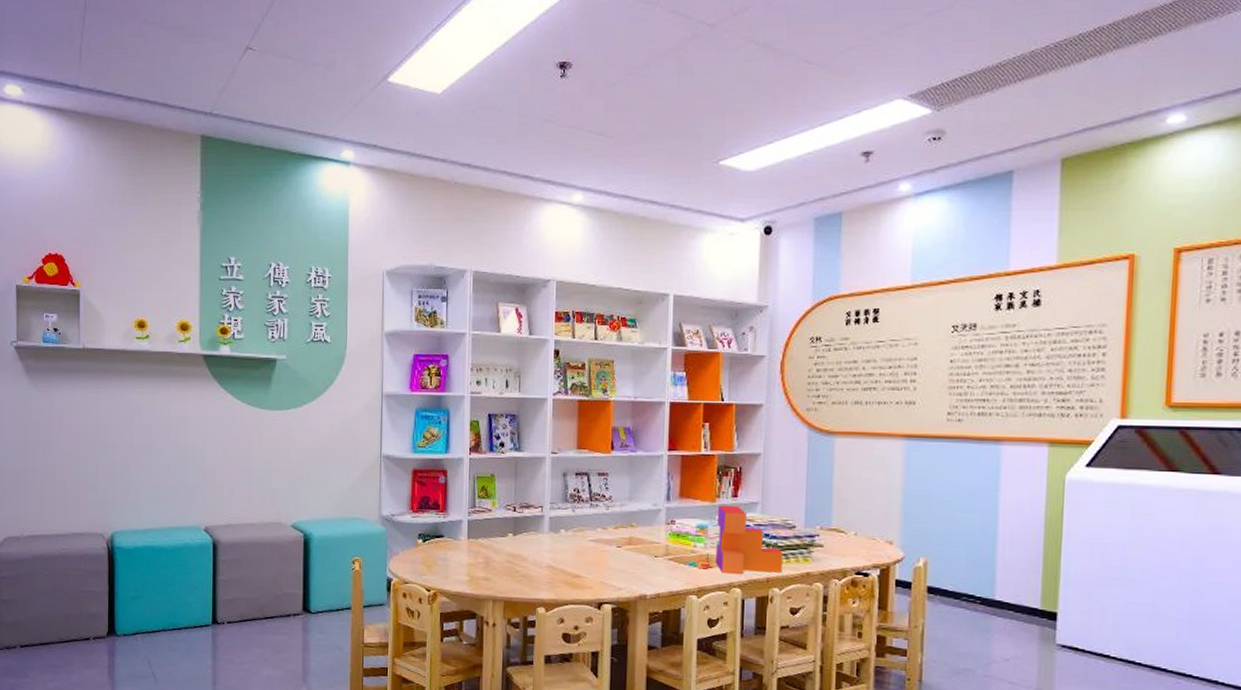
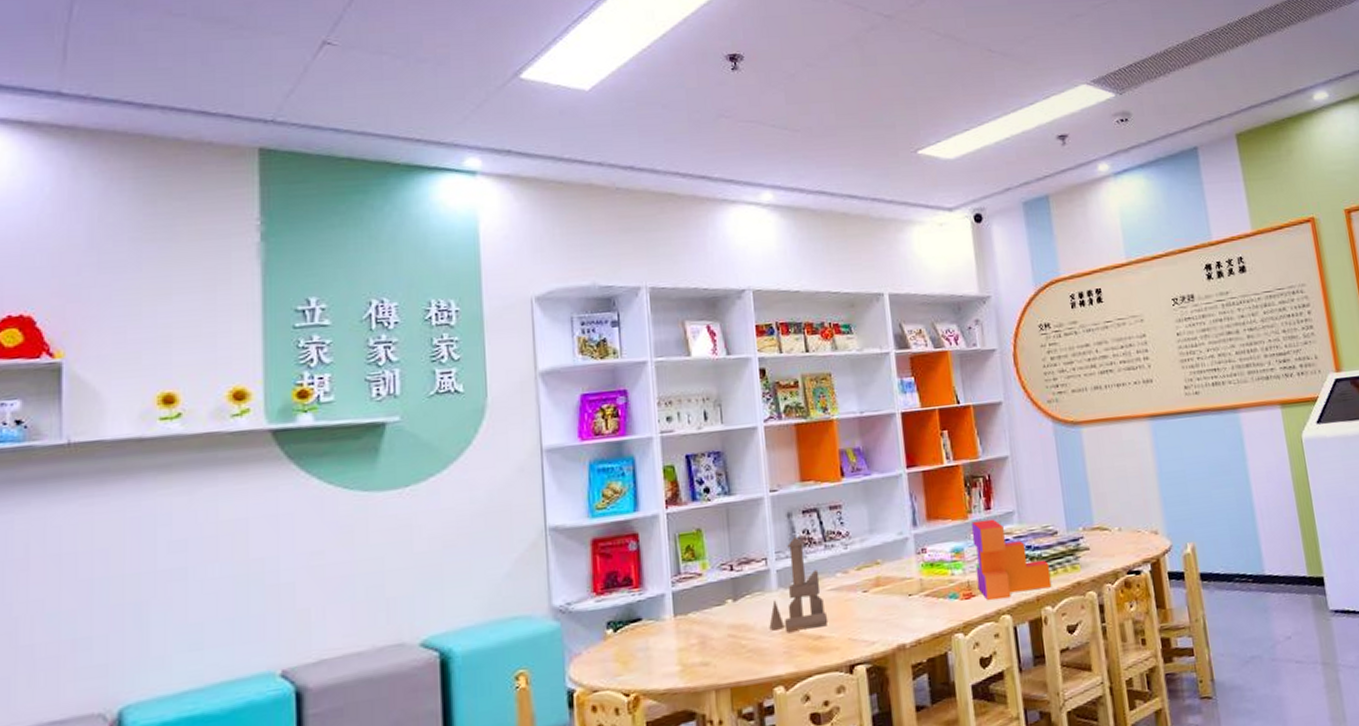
toy blocks: none [539,493,586,568] -> present [769,536,829,632]

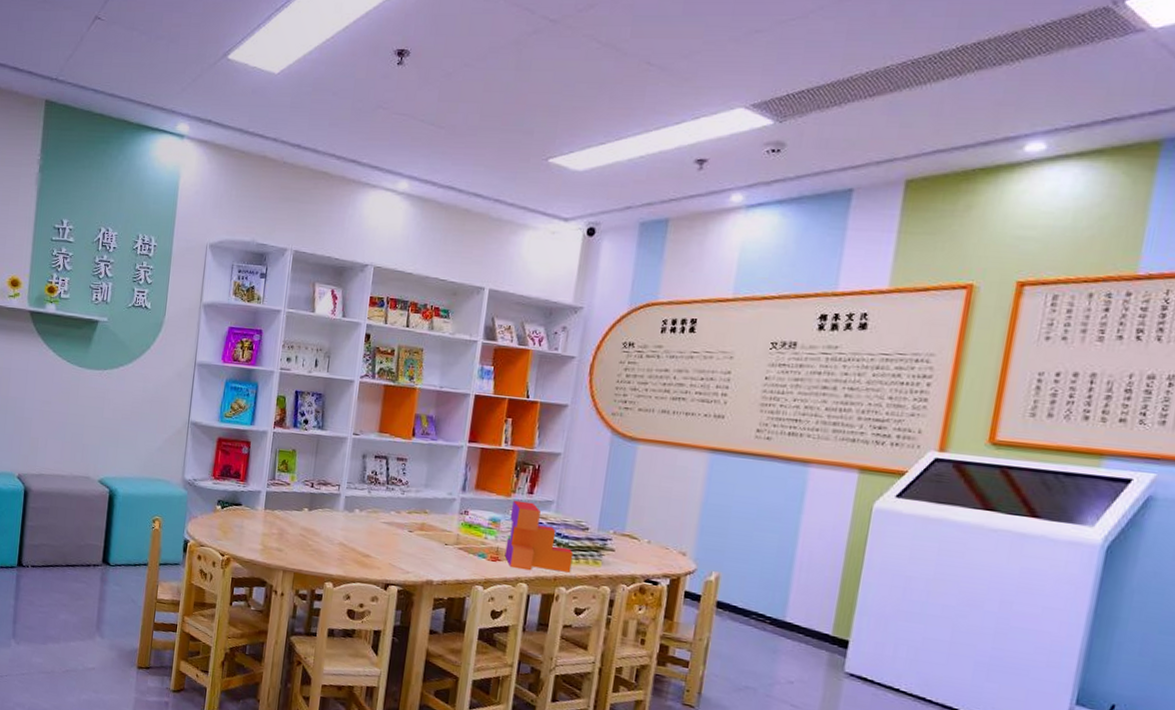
toy blocks: present [769,536,829,632] -> none [331,474,378,549]

